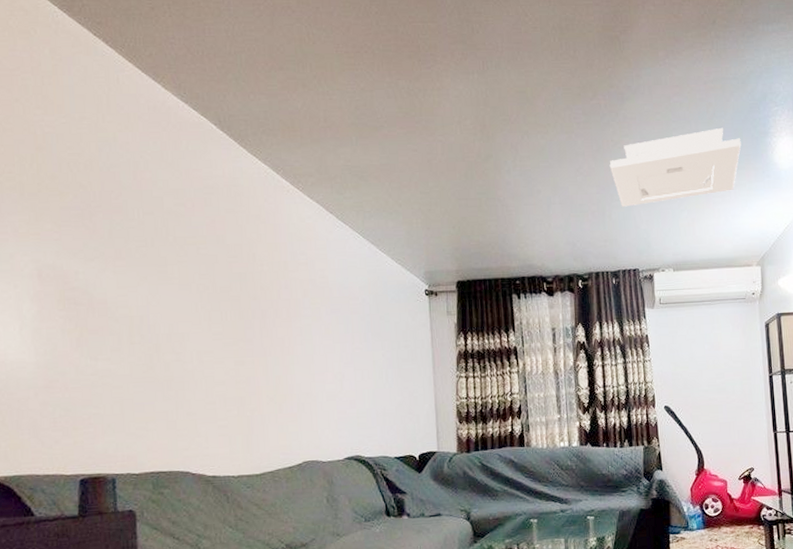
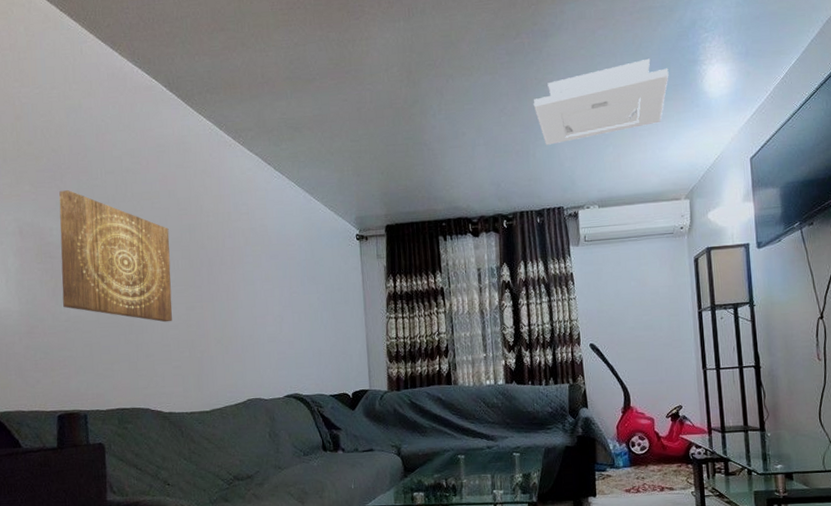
wall art: none [87,231,219,378] -> present [59,190,172,323]

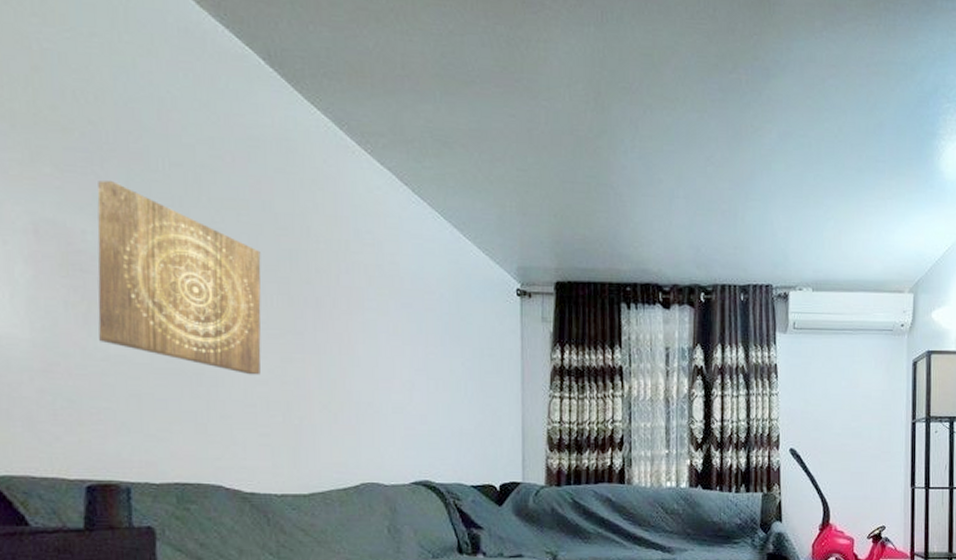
ceiling light: present [533,58,669,145] -> none [746,122,904,209]

